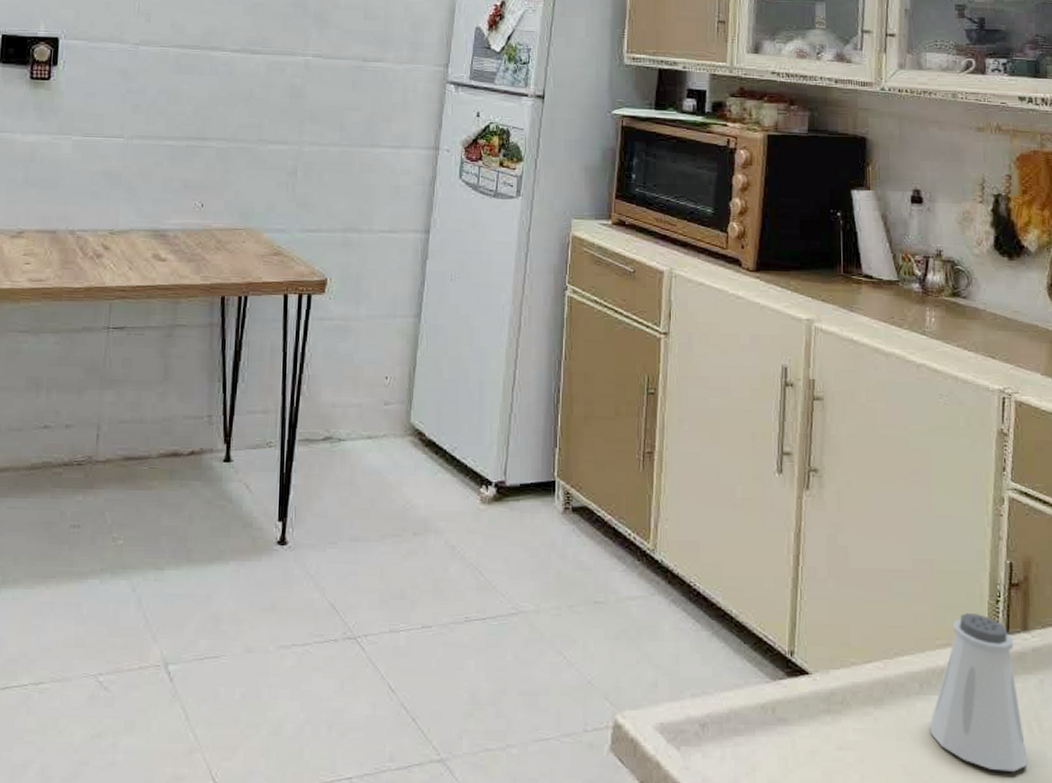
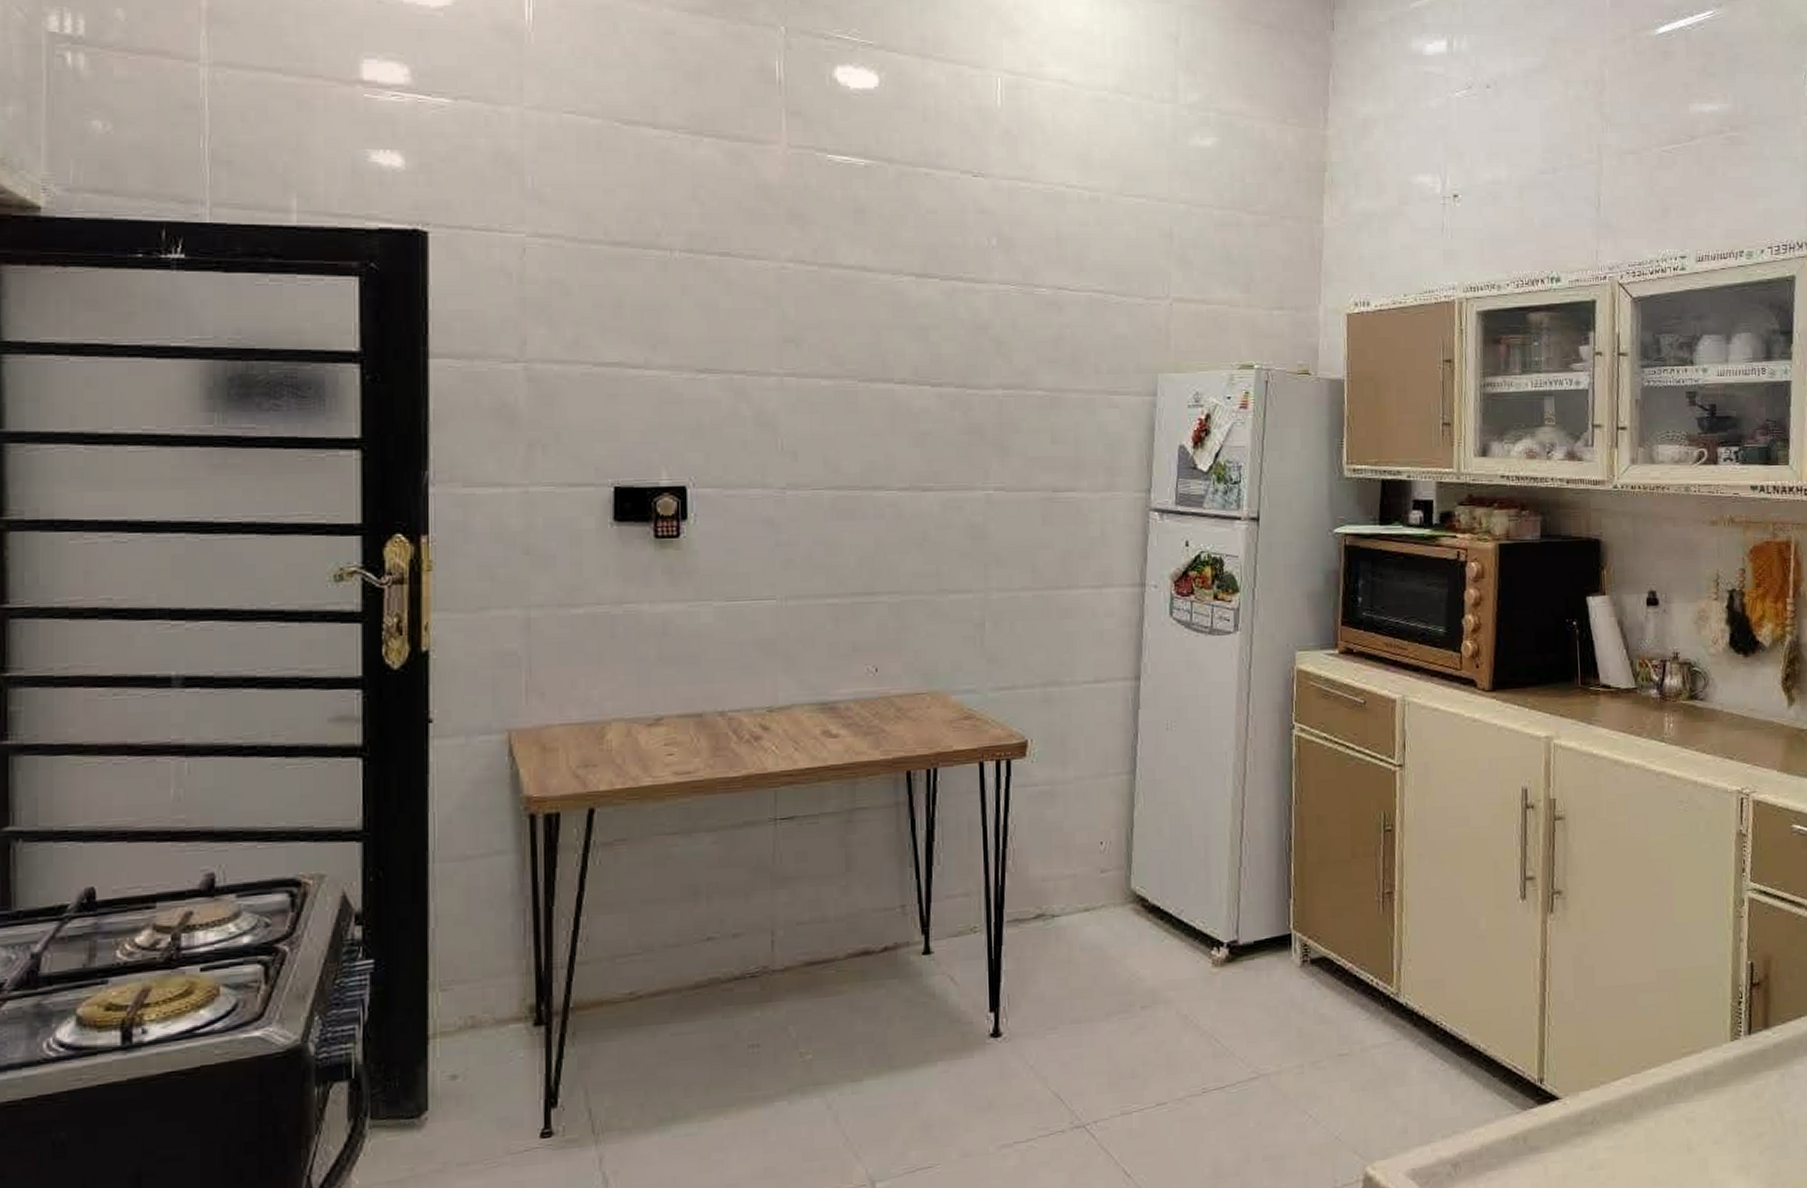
saltshaker: present [929,613,1027,772] -> none [1677,1017,1771,1168]

